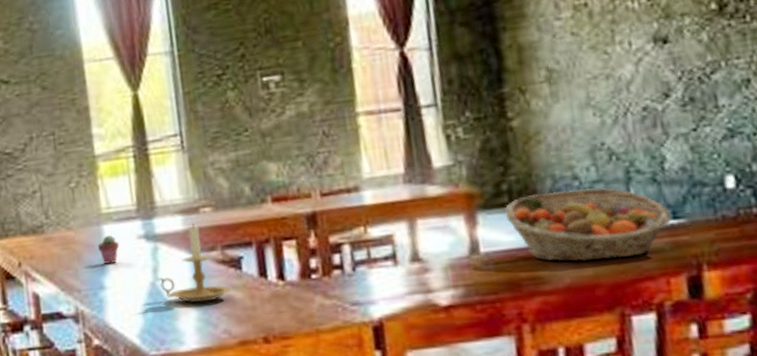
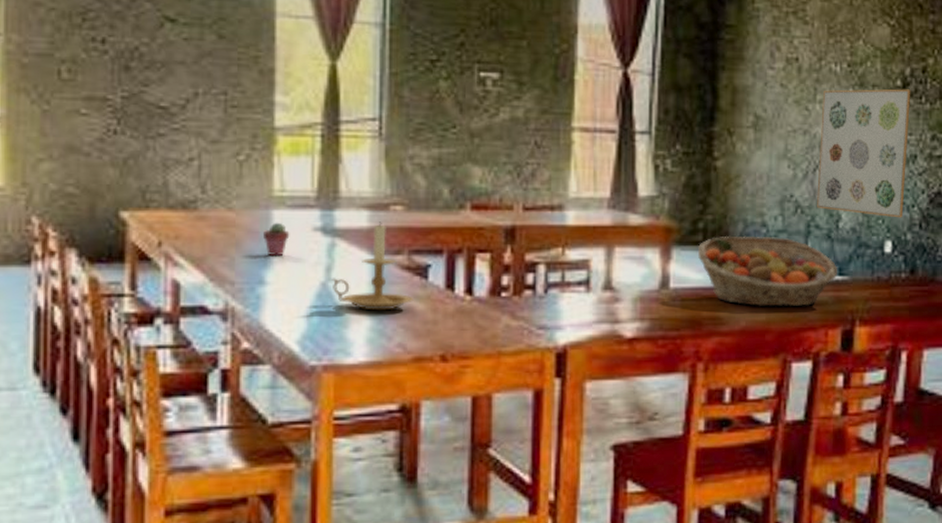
wall art: none [622,10,743,153] -> present [817,89,911,218]

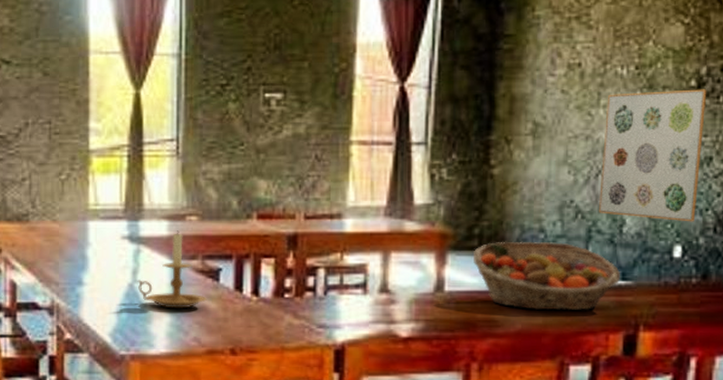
potted succulent: present [262,222,290,257] -> none [80,231,103,261]

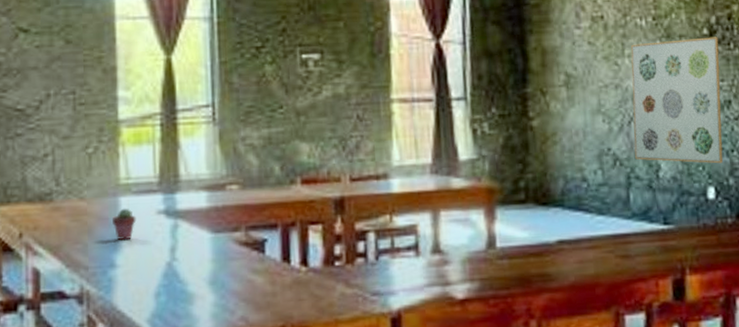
potted succulent: none [80,231,103,261] -> present [111,208,136,241]
candle holder: present [137,230,207,309] -> none [176,201,253,287]
fruit basket: present [474,241,620,311] -> none [521,190,662,261]

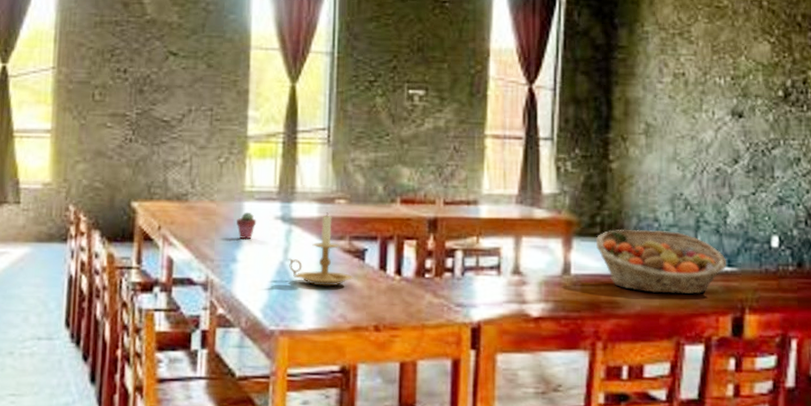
candle holder: none [176,201,253,287] -> present [288,212,353,287]
fruit basket: none [521,190,662,261] -> present [596,229,726,295]
wall art: present [631,37,723,164] -> none [705,98,793,216]

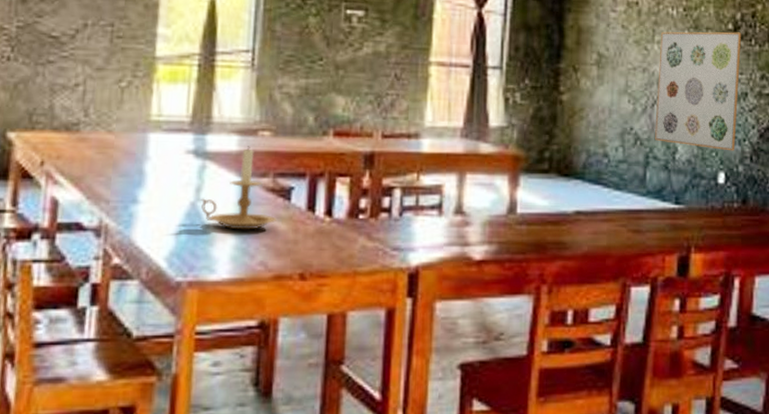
potted succulent: present [236,212,257,240] -> none [138,144,164,177]
fruit basket: present [596,229,726,295] -> none [544,165,674,234]
wall art: none [705,98,793,216] -> present [655,31,742,151]

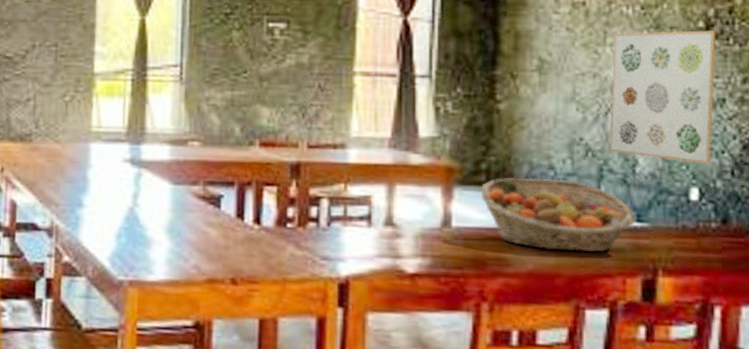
candle holder: present [200,146,277,230] -> none [138,155,208,235]
fruit basket: none [544,165,674,234] -> present [481,177,635,252]

